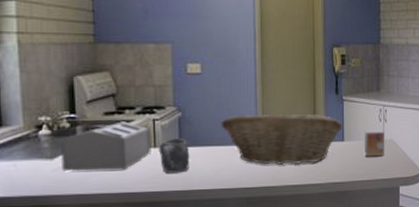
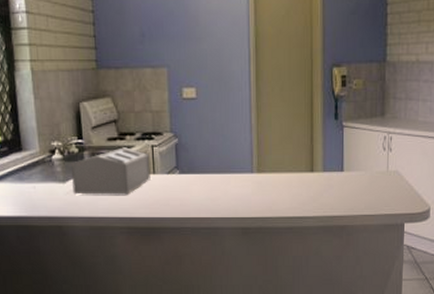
mug: present [158,137,190,173] -> none [157,164,187,200]
fruit basket: present [221,113,343,165] -> none [216,141,342,195]
small box: present [365,130,385,157] -> none [366,160,389,190]

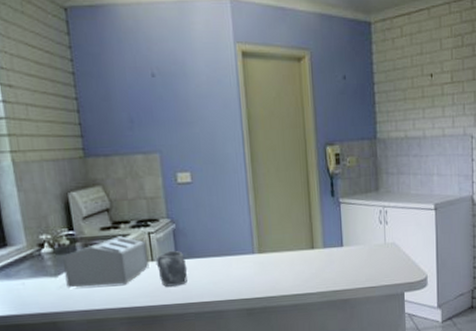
mug: none [157,164,187,200] -> present [155,250,188,287]

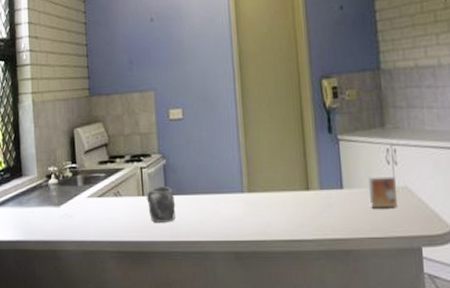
toaster: present [63,236,149,288] -> none [66,170,140,218]
small box: none [364,233,388,263] -> present [369,175,398,209]

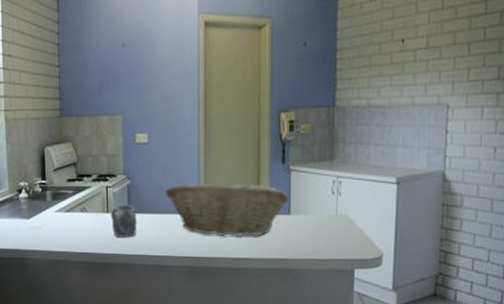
fruit basket: none [204,157,340,216] -> present [165,183,289,237]
small box: present [369,175,398,209] -> none [314,204,338,234]

